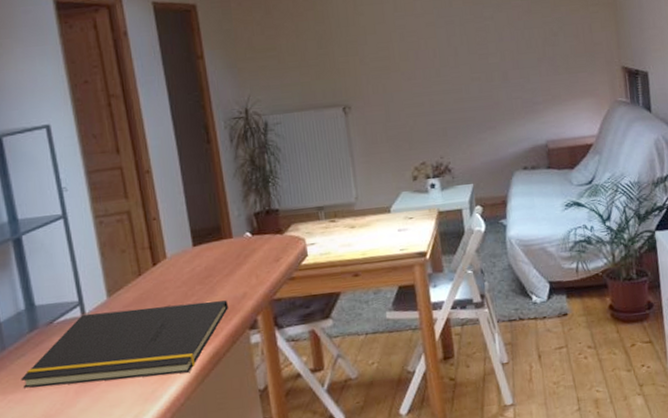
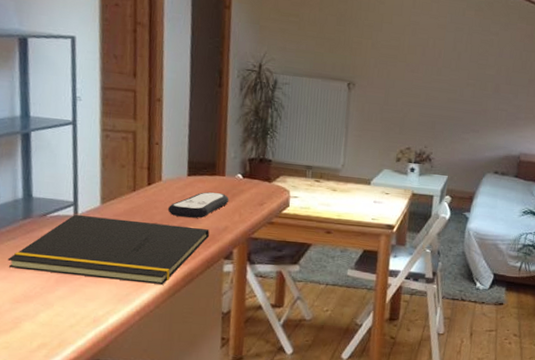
remote control: none [178,257,242,294] -> present [167,192,229,218]

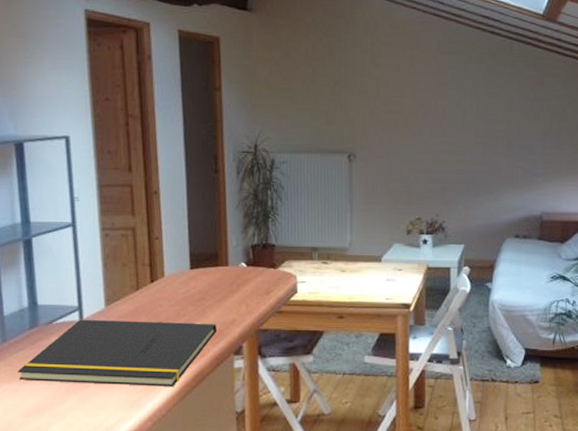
remote control: present [167,192,229,218] -> none [172,285,235,313]

